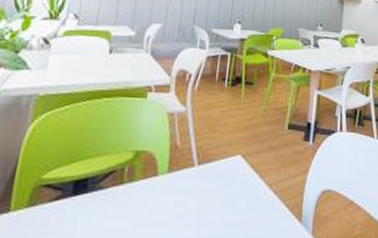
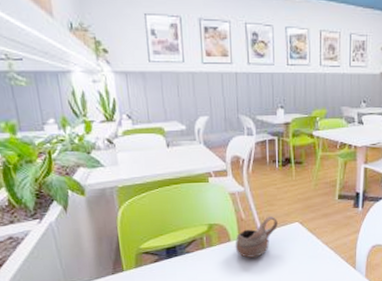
cup: none [160,145,217,199] -> present [235,216,278,258]

